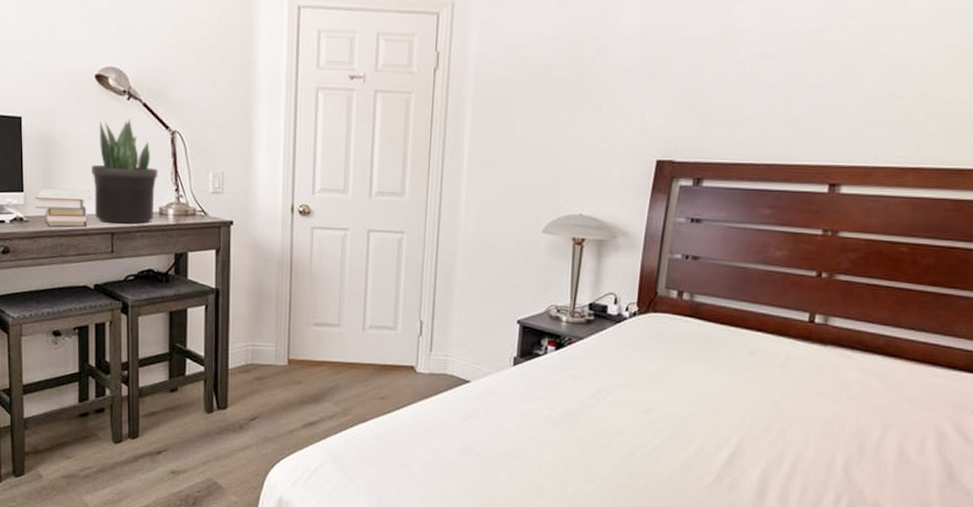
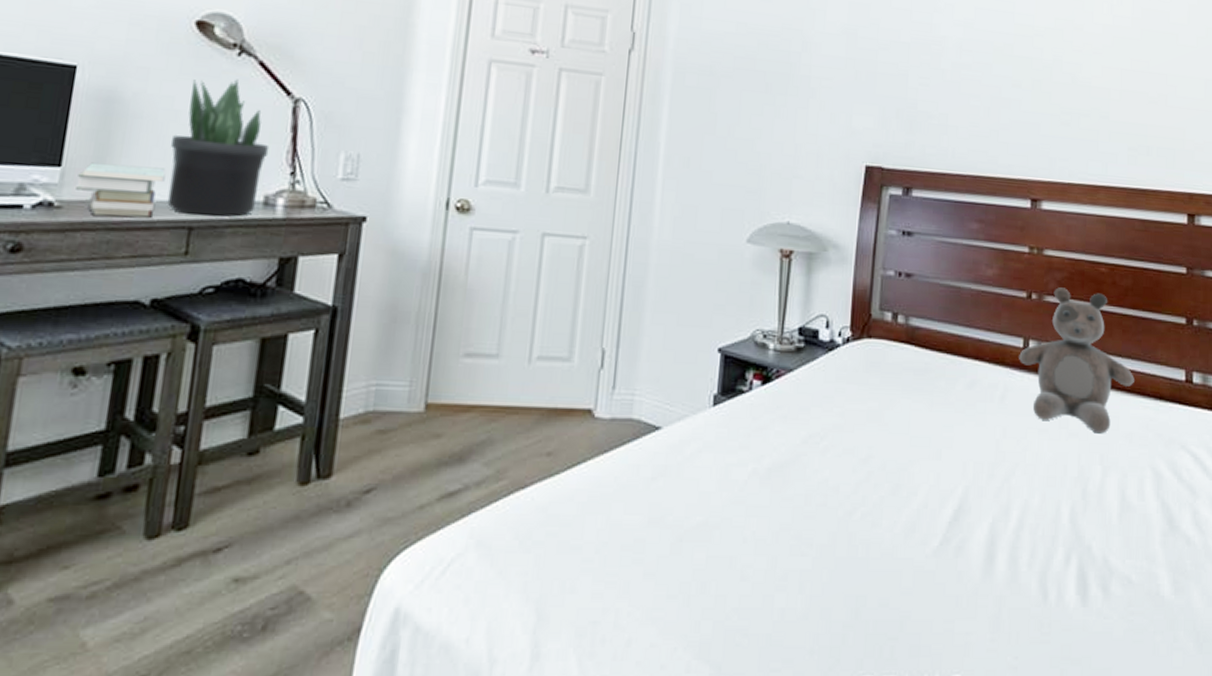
stuffed animal: none [803,267,927,398] -> present [1019,287,1134,434]

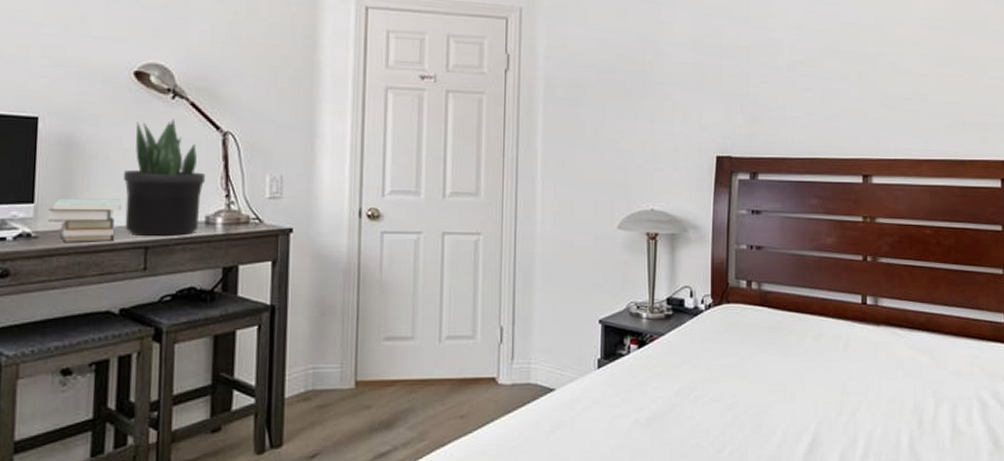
stuffed animal: present [1019,287,1134,434] -> none [858,250,960,372]

